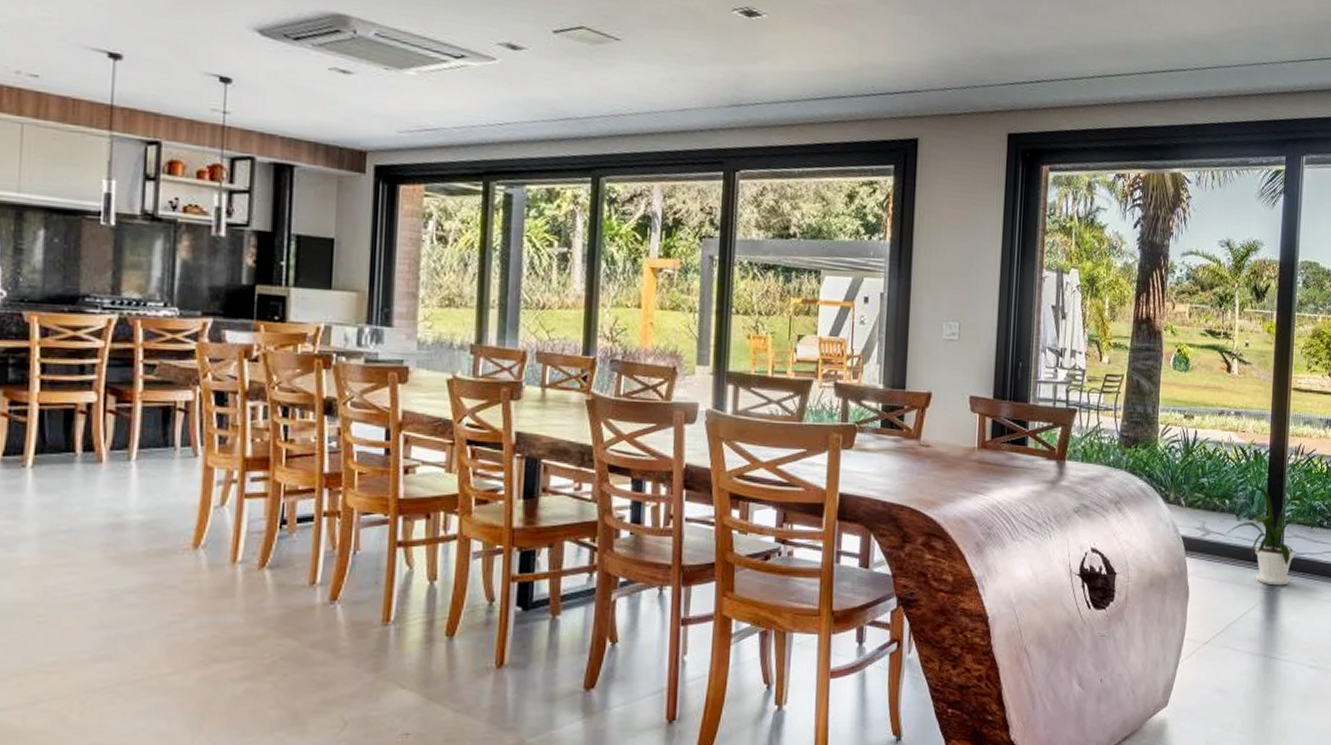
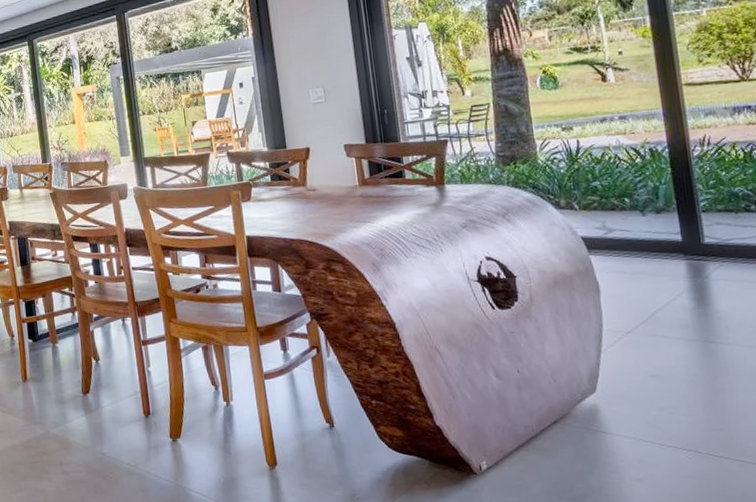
house plant: present [1226,484,1316,586] -> none [631,180,739,274]

